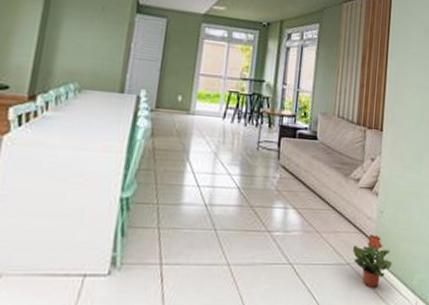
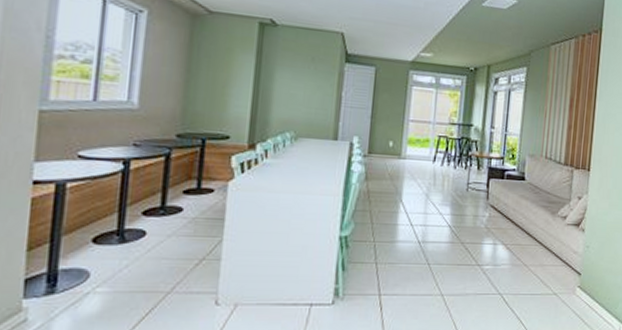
potted plant: present [353,234,392,289] -> none [559,267,597,316]

